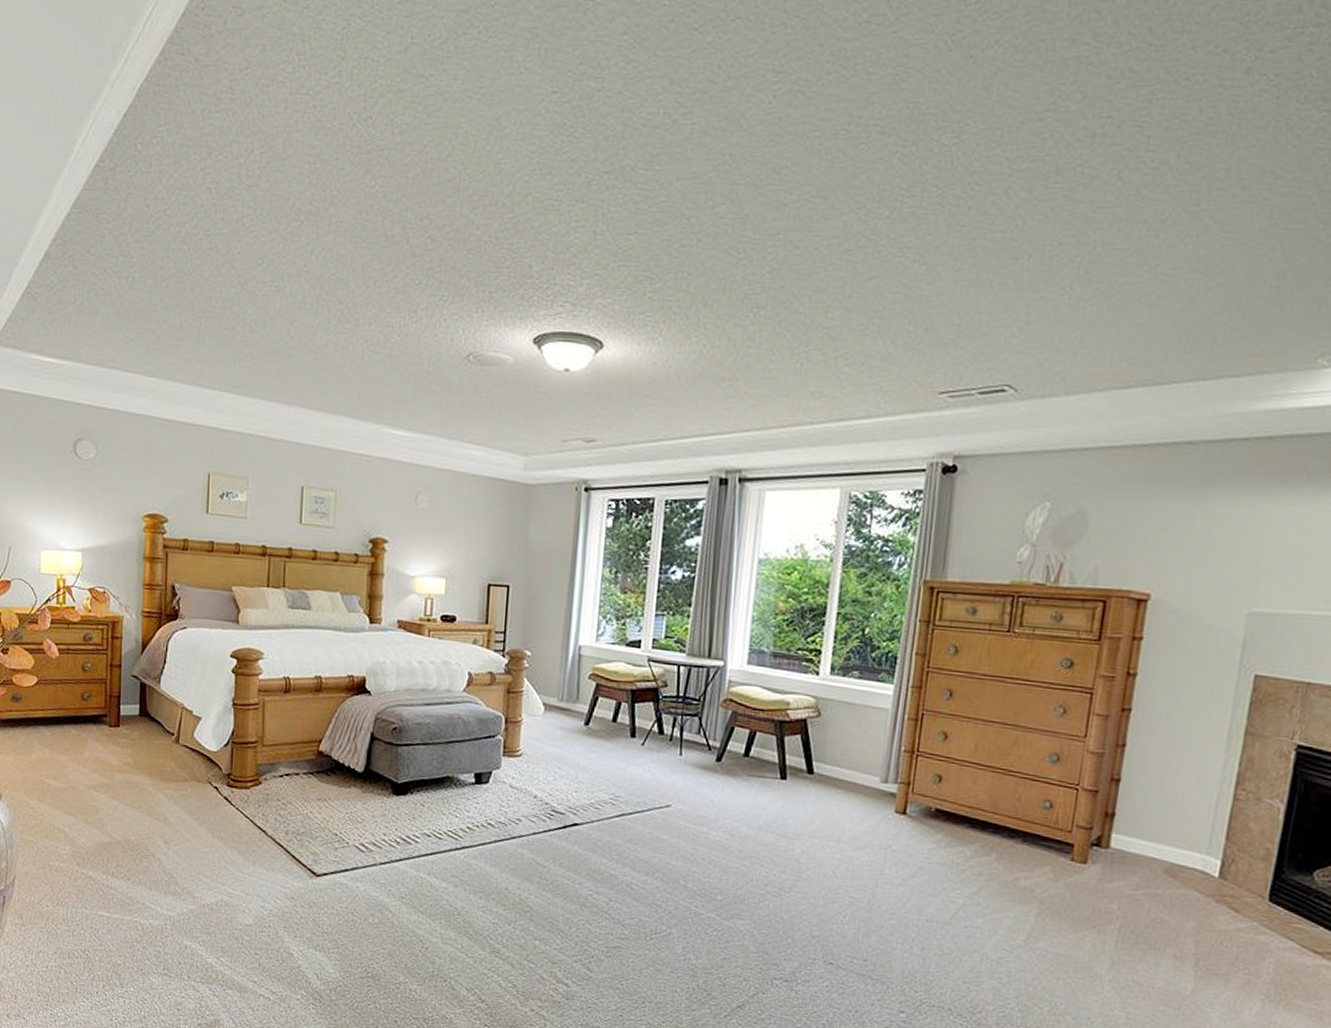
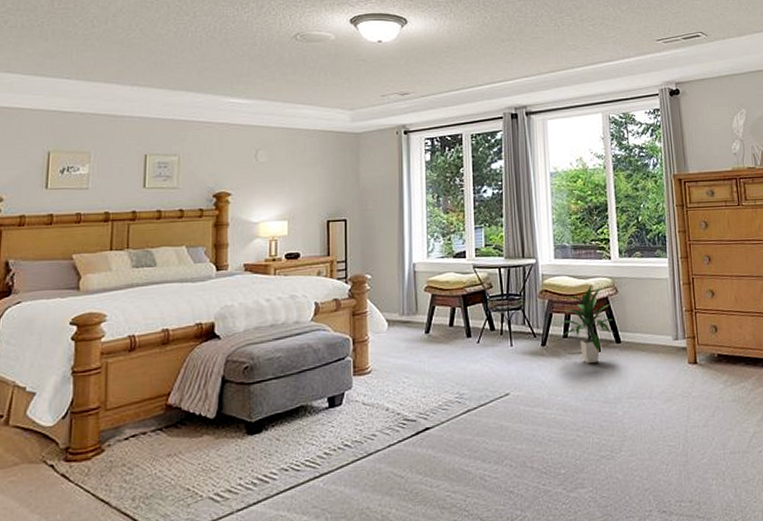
indoor plant: none [741,702,808,791] -> present [559,285,614,364]

